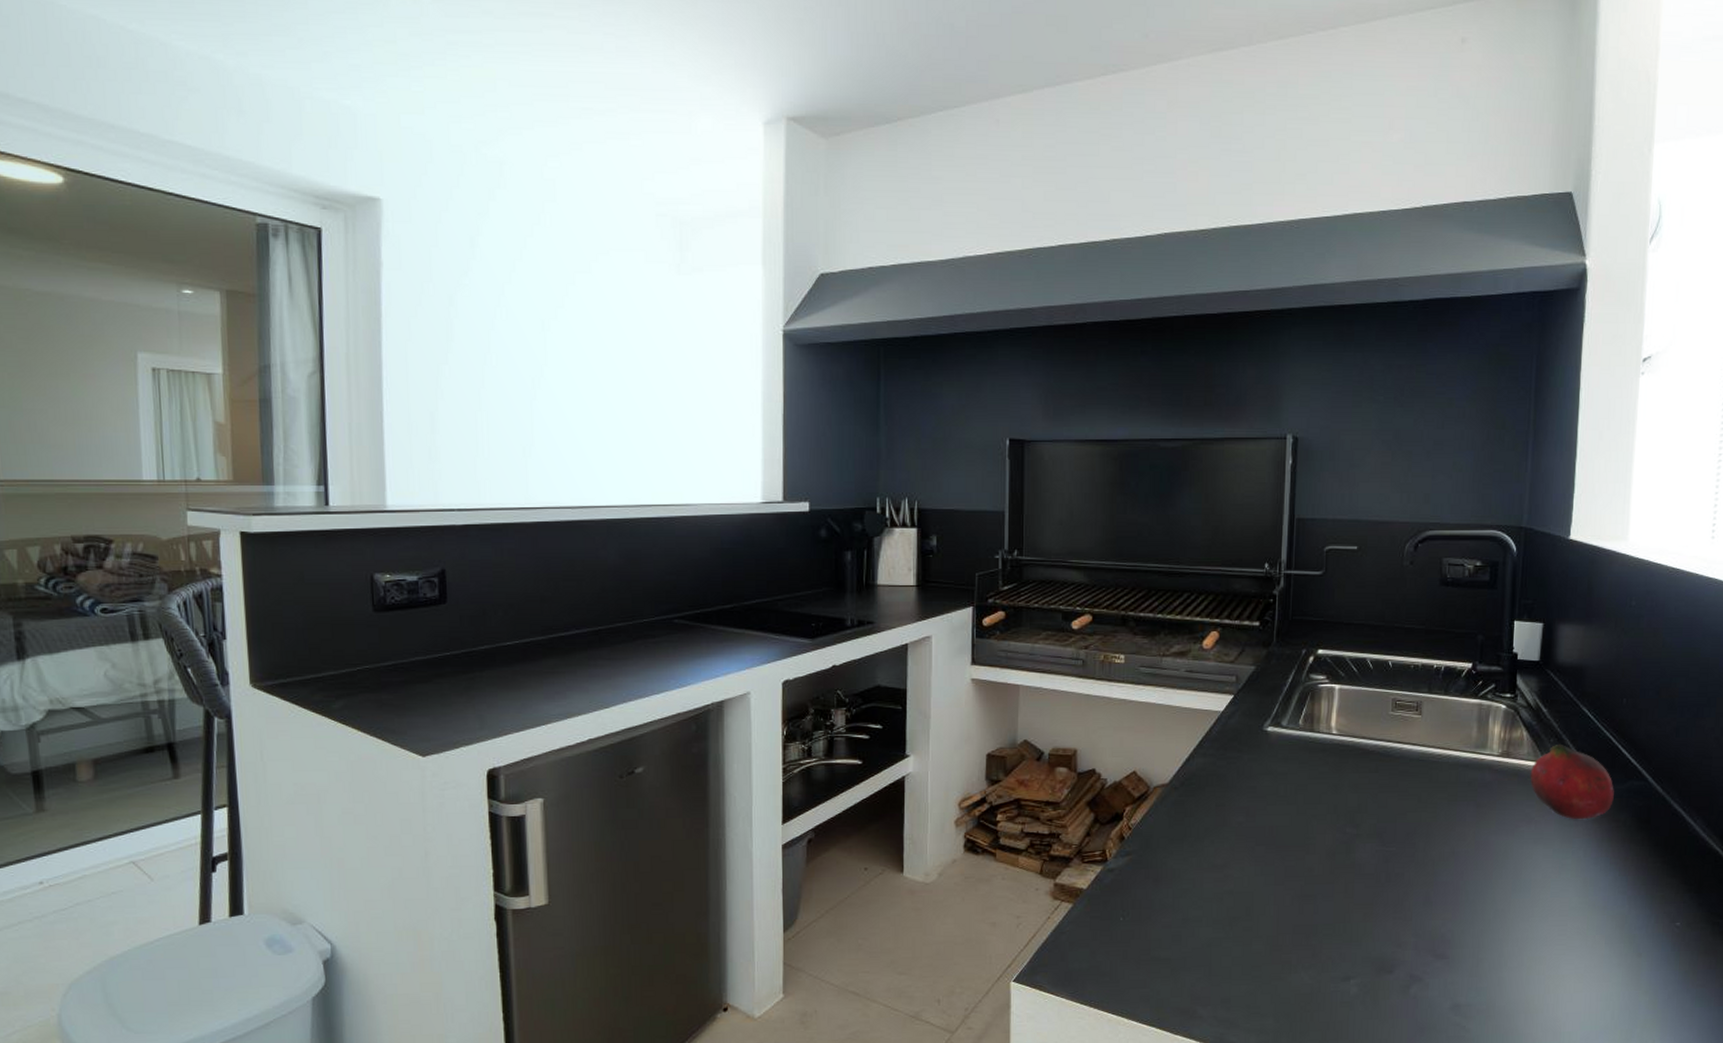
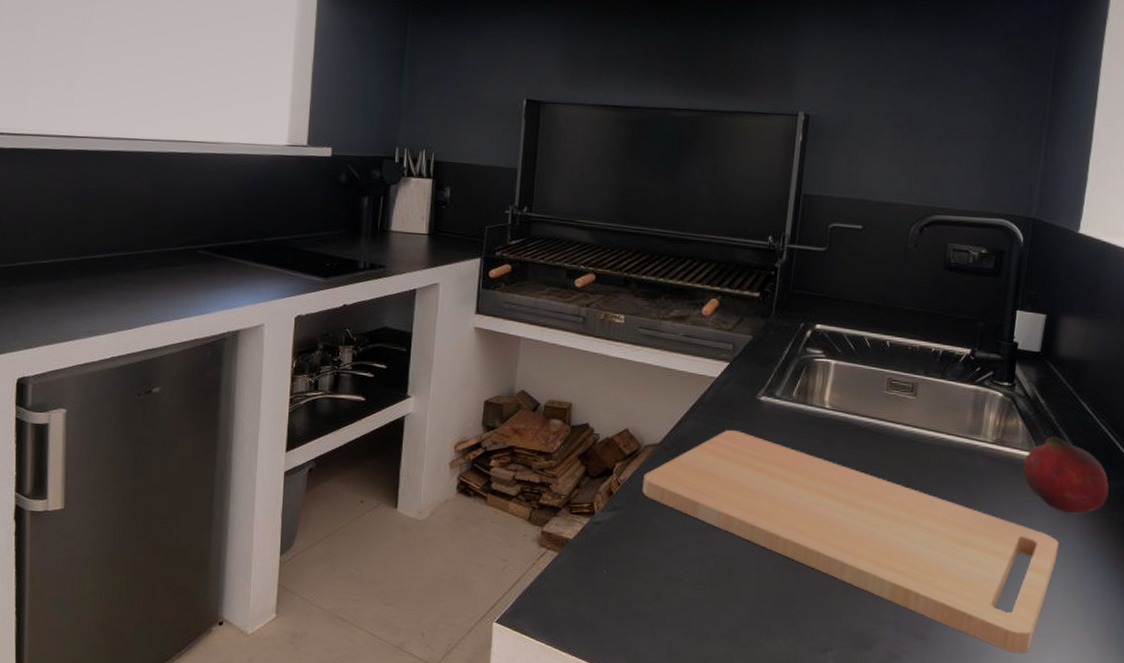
cutting board: none [1154,764,1570,964] -> present [642,430,1059,653]

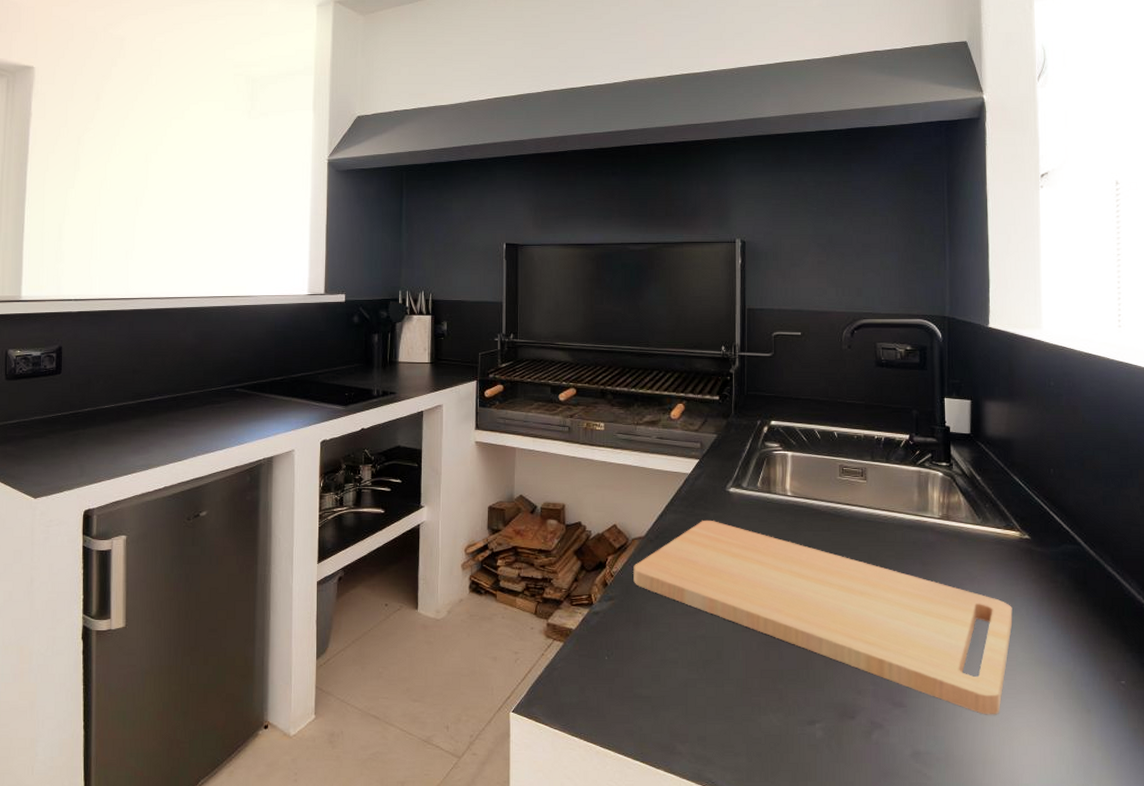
fruit: present [1023,437,1109,513] -> none [969,510,1050,579]

